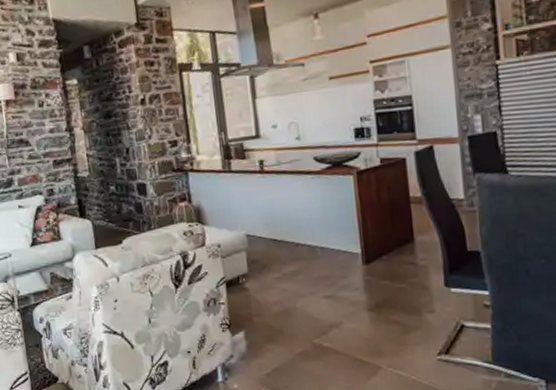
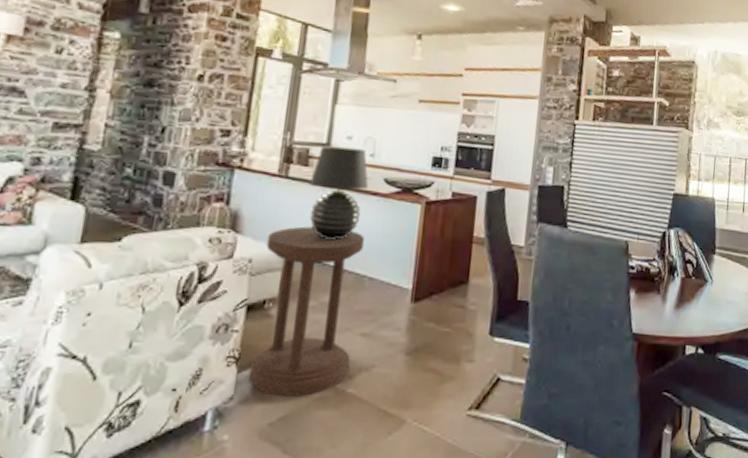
side table: none [227,208,322,353] -> present [248,226,364,396]
table lamp: none [250,134,302,219] -> present [309,145,369,240]

